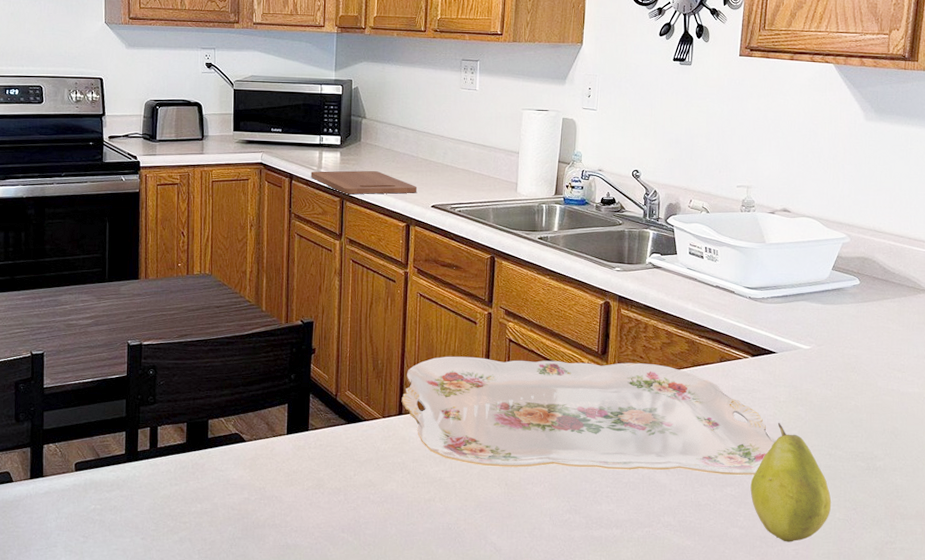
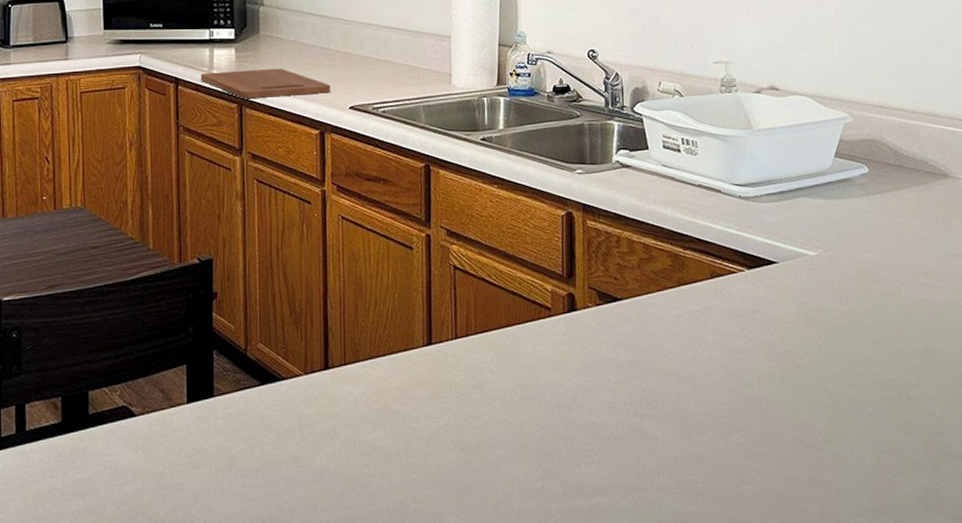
serving tray: present [401,356,776,476] -> none [326,285,786,428]
fruit: present [750,422,832,542] -> none [760,348,861,499]

